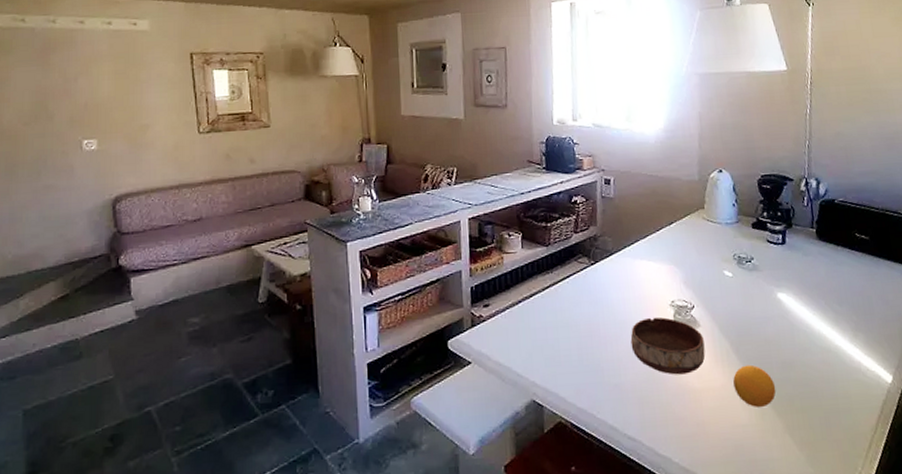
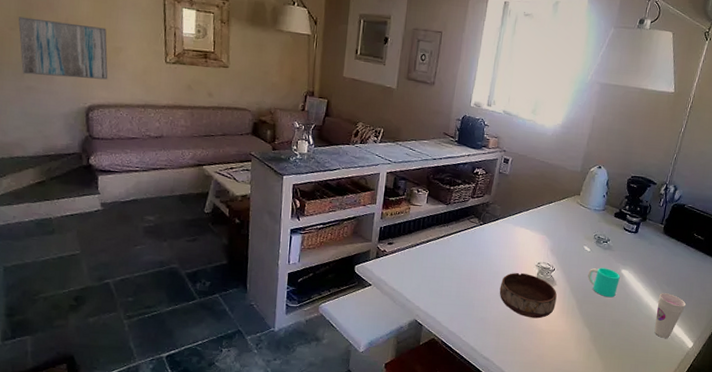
wall art: none [32,106,135,173] -> present [18,16,108,80]
fruit: present [733,364,776,407] -> none [572,318,604,351]
cup: none [736,294,778,332] -> present [587,267,620,298]
cup: none [832,314,870,375] -> present [654,293,686,338]

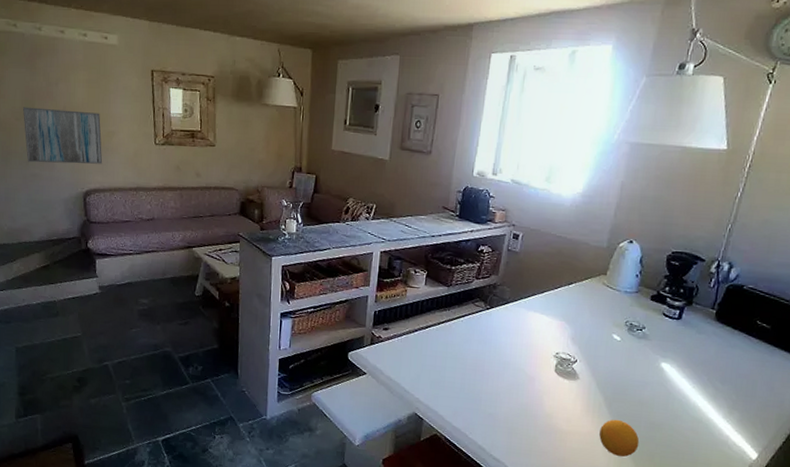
bowl: present [499,272,557,319] -> none [510,363,580,417]
fruit: none [572,318,604,351] -> present [599,419,640,457]
cup: present [587,267,620,298] -> none [618,360,659,396]
cup: present [654,293,686,338] -> none [705,392,748,447]

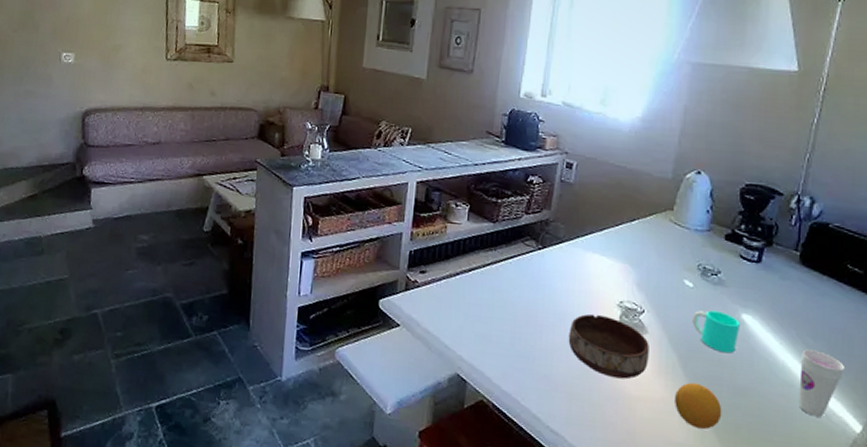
wall art: present [22,107,103,164] -> none [21,17,107,81]
bowl: none [510,363,580,417] -> present [568,313,649,380]
cup: none [618,360,659,396] -> present [692,310,740,354]
cup: none [705,392,748,447] -> present [799,349,846,417]

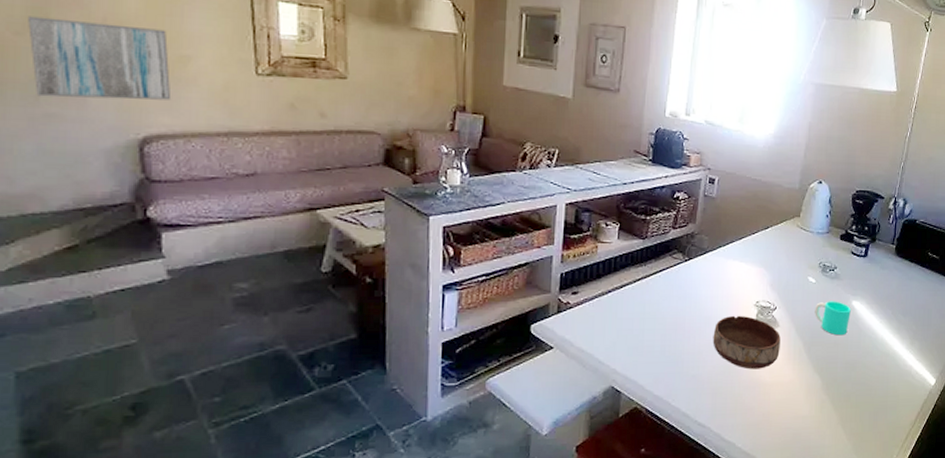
wall art: none [21,17,107,81] -> present [26,16,172,100]
fruit: present [675,382,722,429] -> none [801,363,837,401]
cup: present [799,349,846,417] -> none [892,324,926,377]

